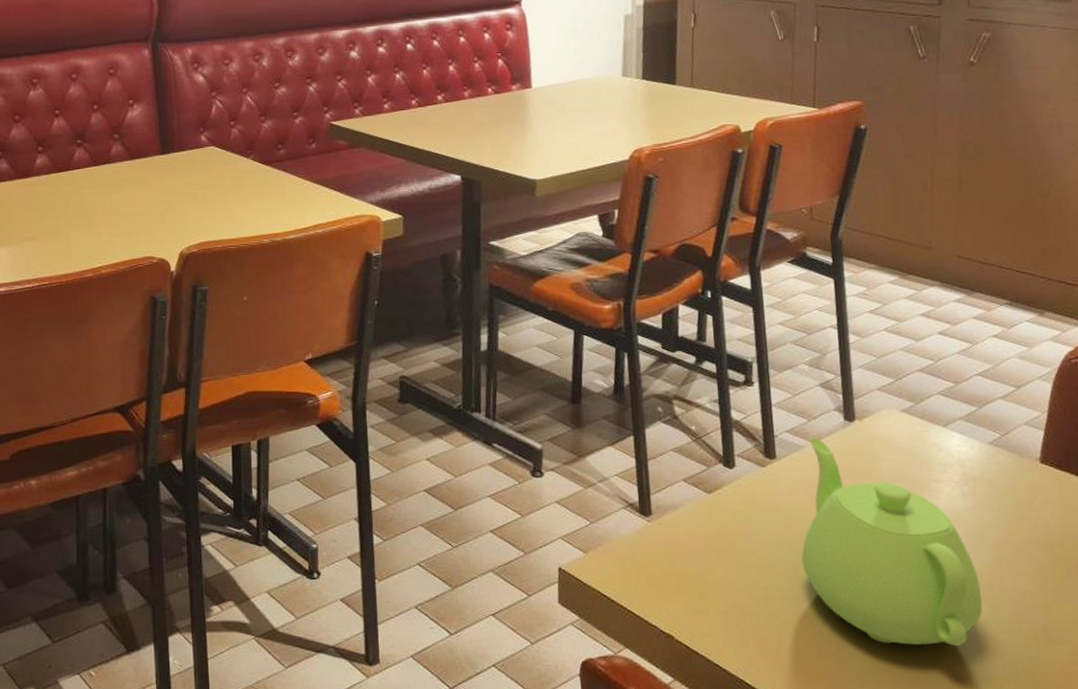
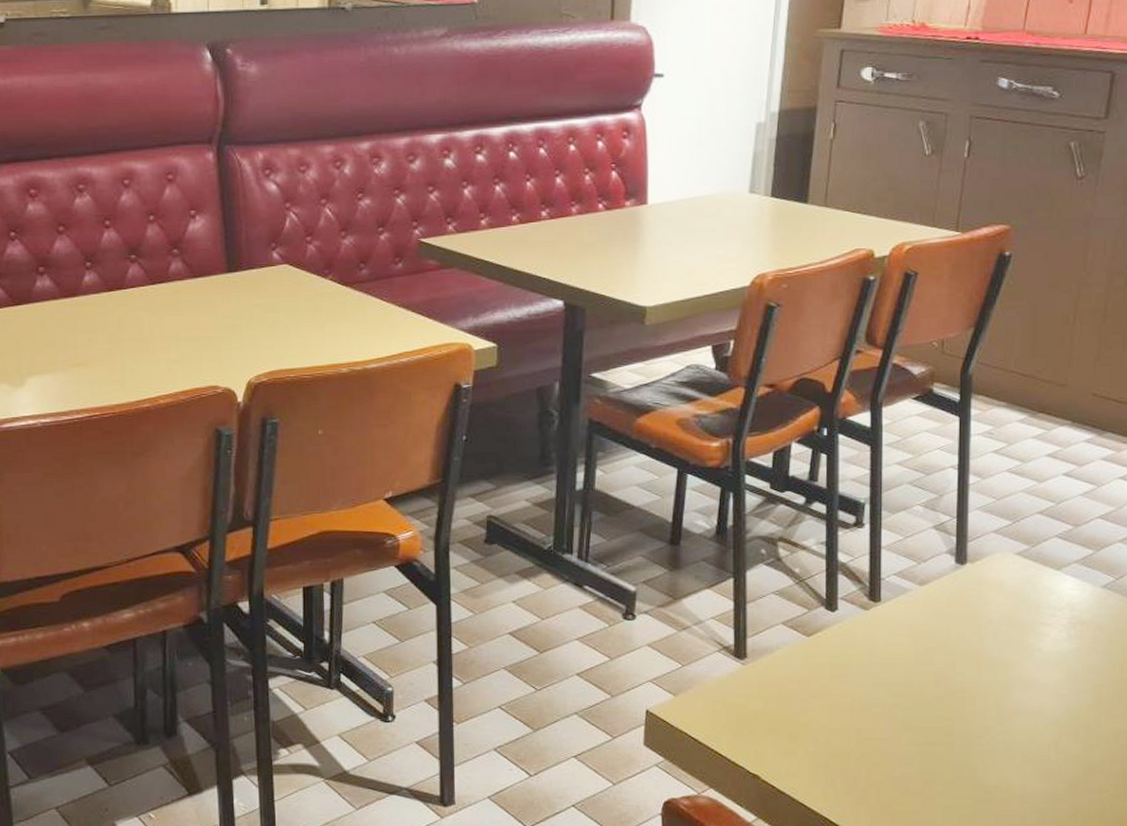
teapot: present [801,437,983,646] -> none [897,580,1077,784]

